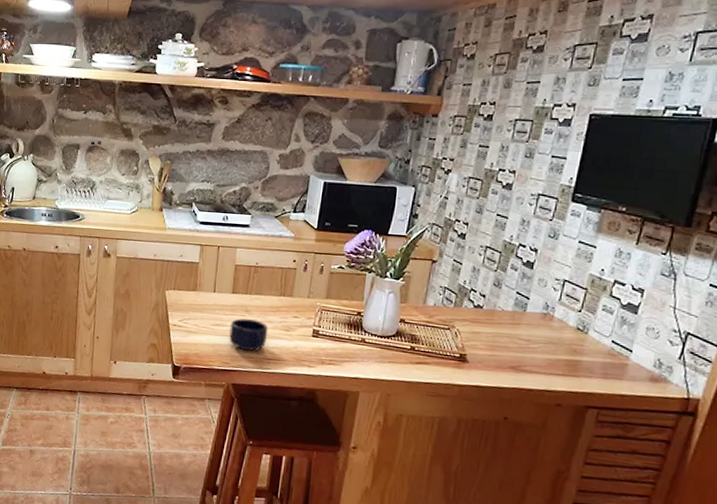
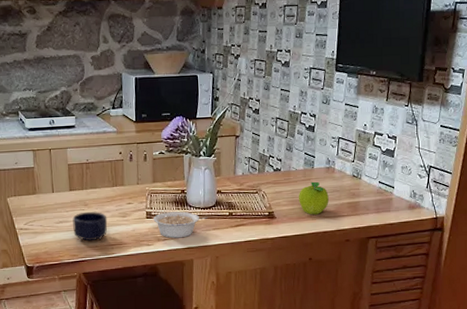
legume: none [320,333,384,366] -> present [153,211,208,239]
fruit: none [500,327,541,367] -> present [298,181,329,215]

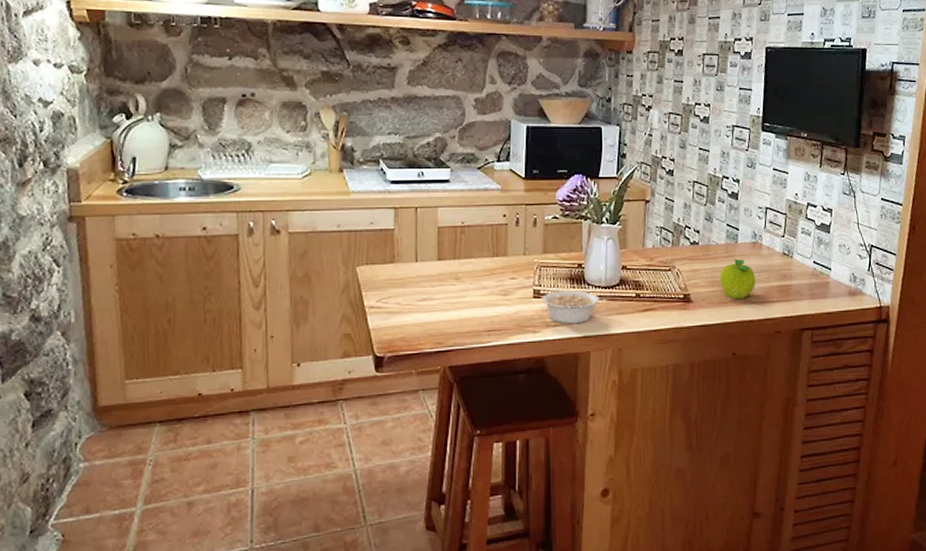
mug: present [72,212,108,241] -> none [439,288,484,325]

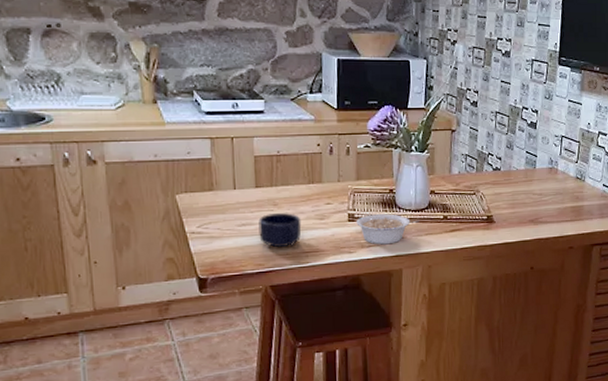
mug: none [439,288,484,325] -> present [258,213,302,248]
fruit: present [719,259,756,299] -> none [519,183,552,220]

